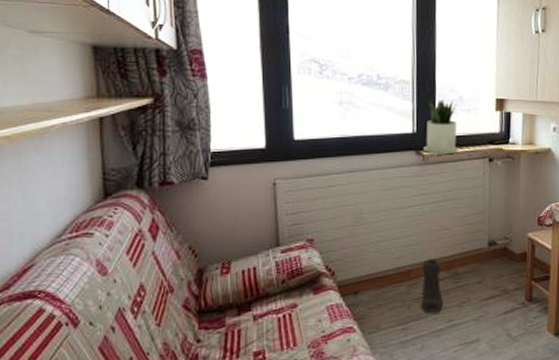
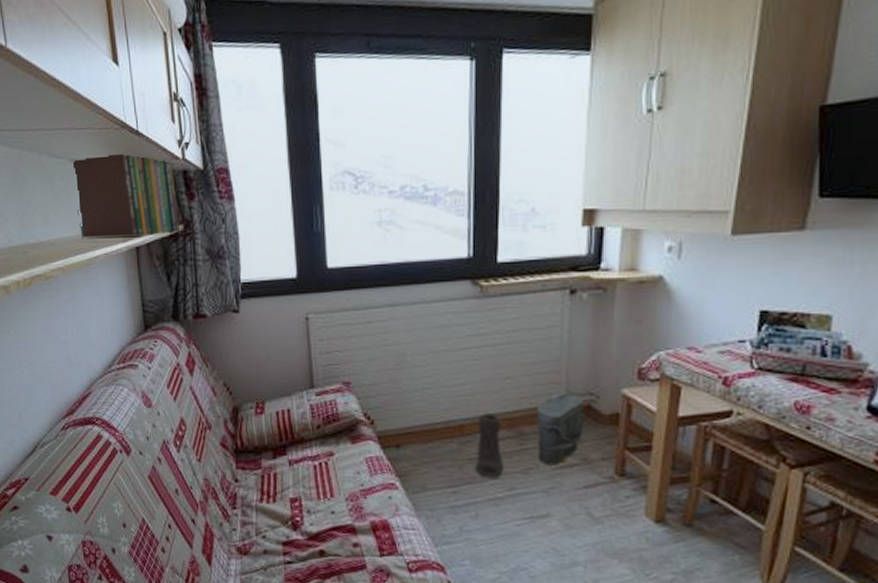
books: none [32,30,149,108] -> present [73,154,179,239]
planter: present [423,99,459,155] -> none [482,212,529,286]
bag: none [467,237,503,298] -> present [536,391,586,466]

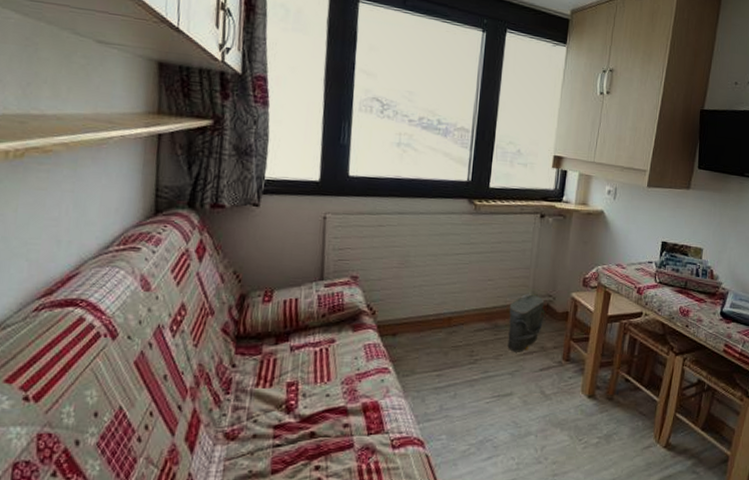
books: present [73,154,179,239] -> none [96,42,211,127]
boot: present [475,413,503,478] -> none [457,308,482,363]

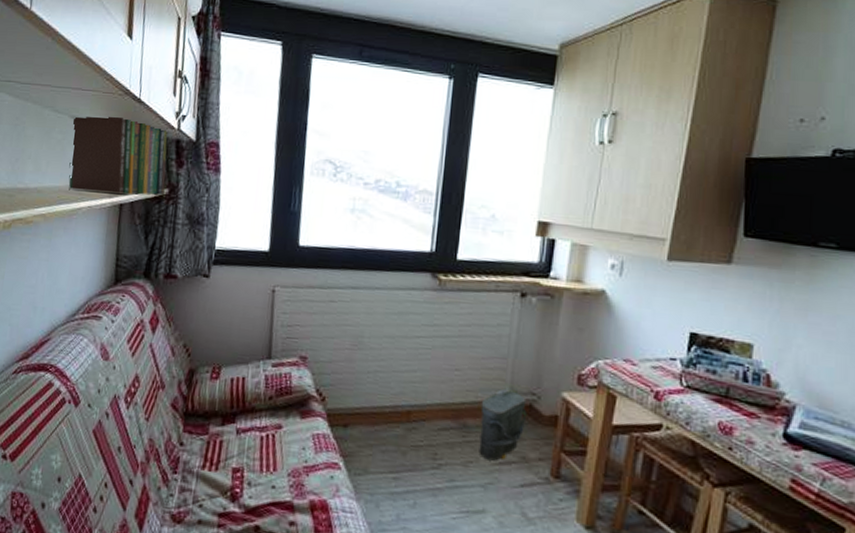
books: none [96,42,211,127] -> present [69,117,168,196]

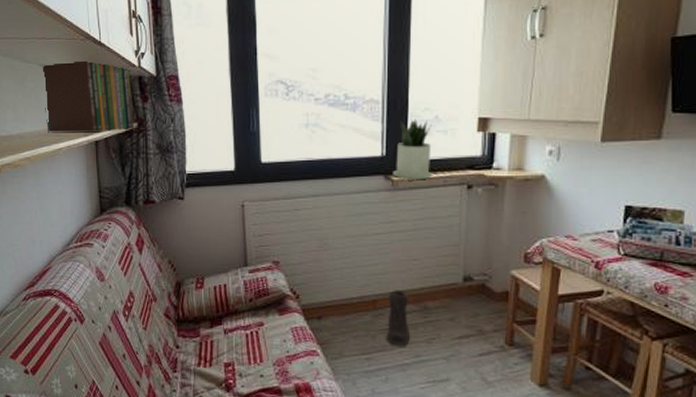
boot: none [418,402,447,468] -> present [386,290,410,347]
planter: none [441,215,487,283] -> present [393,119,433,180]
bag: present [479,388,527,461] -> none [438,272,481,336]

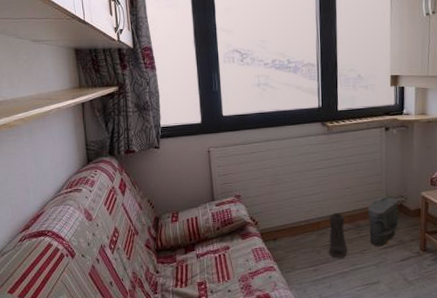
books: present [43,61,134,133] -> none [34,37,115,97]
planter: present [393,119,433,180] -> none [328,77,359,126]
bag: none [438,272,481,336] -> present [367,195,400,247]

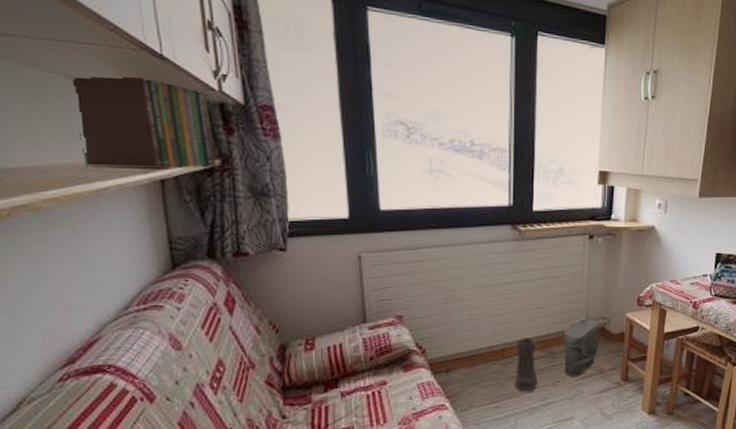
books: none [34,37,115,97] -> present [73,77,216,169]

